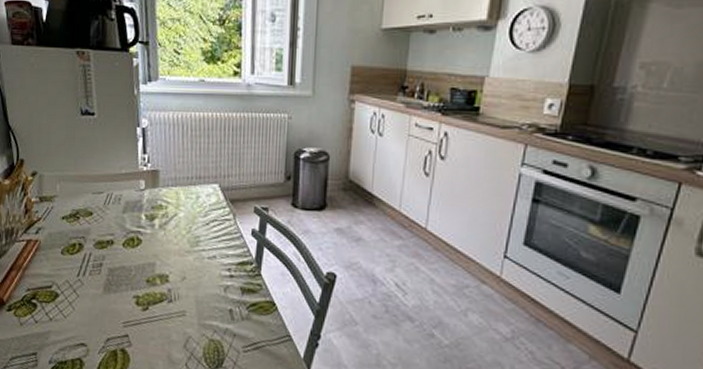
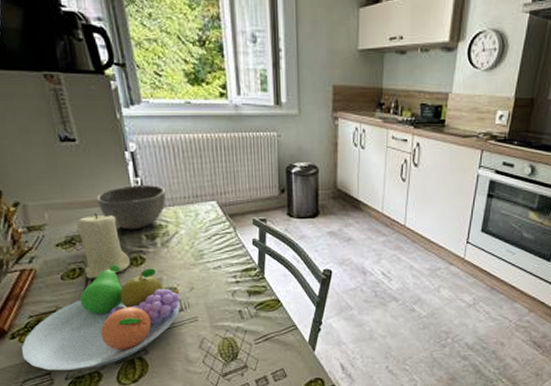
fruit bowl: none [15,243,172,355] -> present [22,265,180,370]
candle: none [83,188,127,257] -> present [76,213,130,279]
bowl: none [105,162,171,209] -> present [97,185,166,230]

